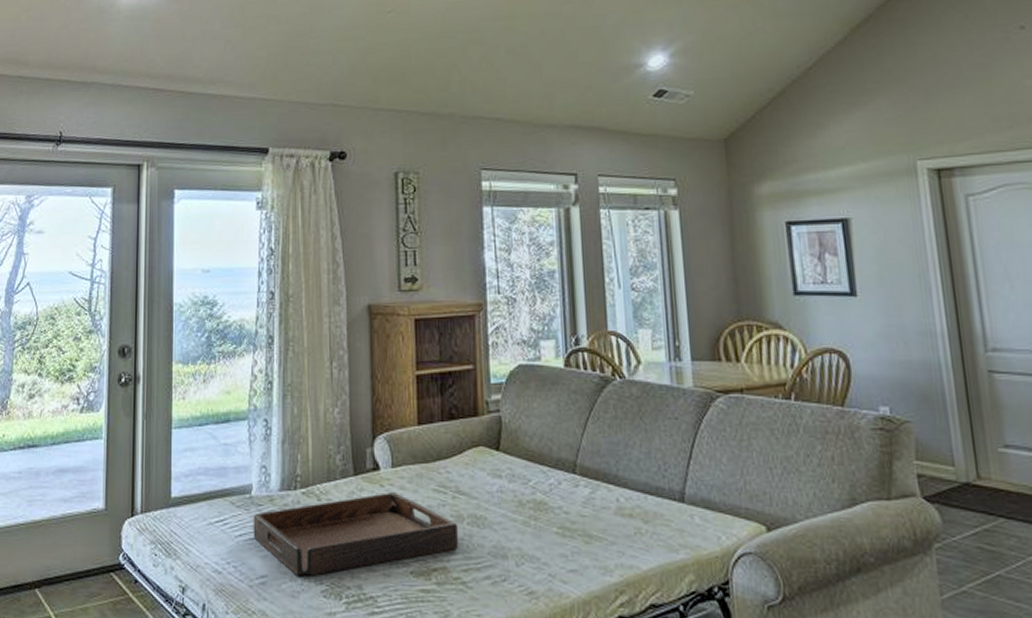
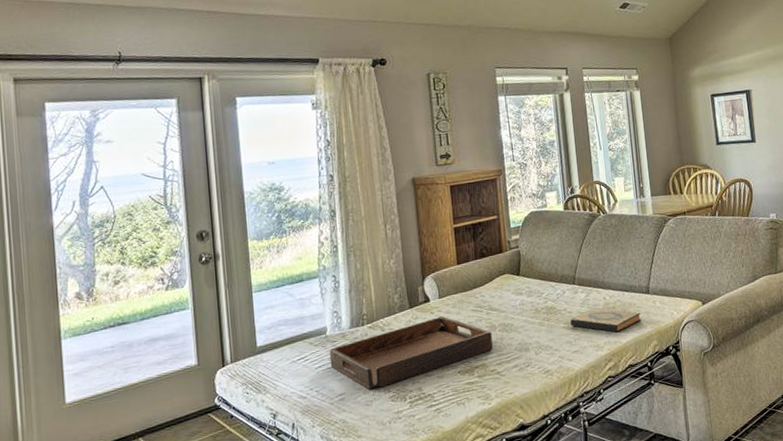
hardback book: none [567,512,672,553] -> present [570,307,642,333]

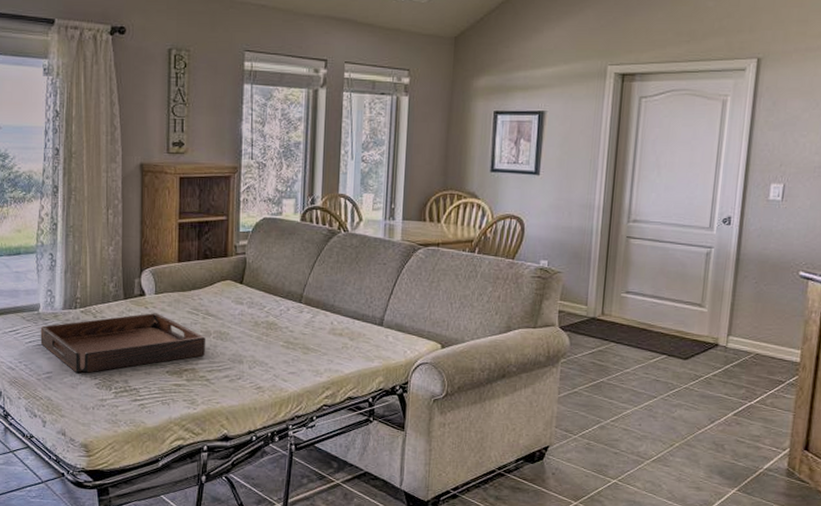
hardback book: present [570,307,642,333] -> none [291,331,370,361]

